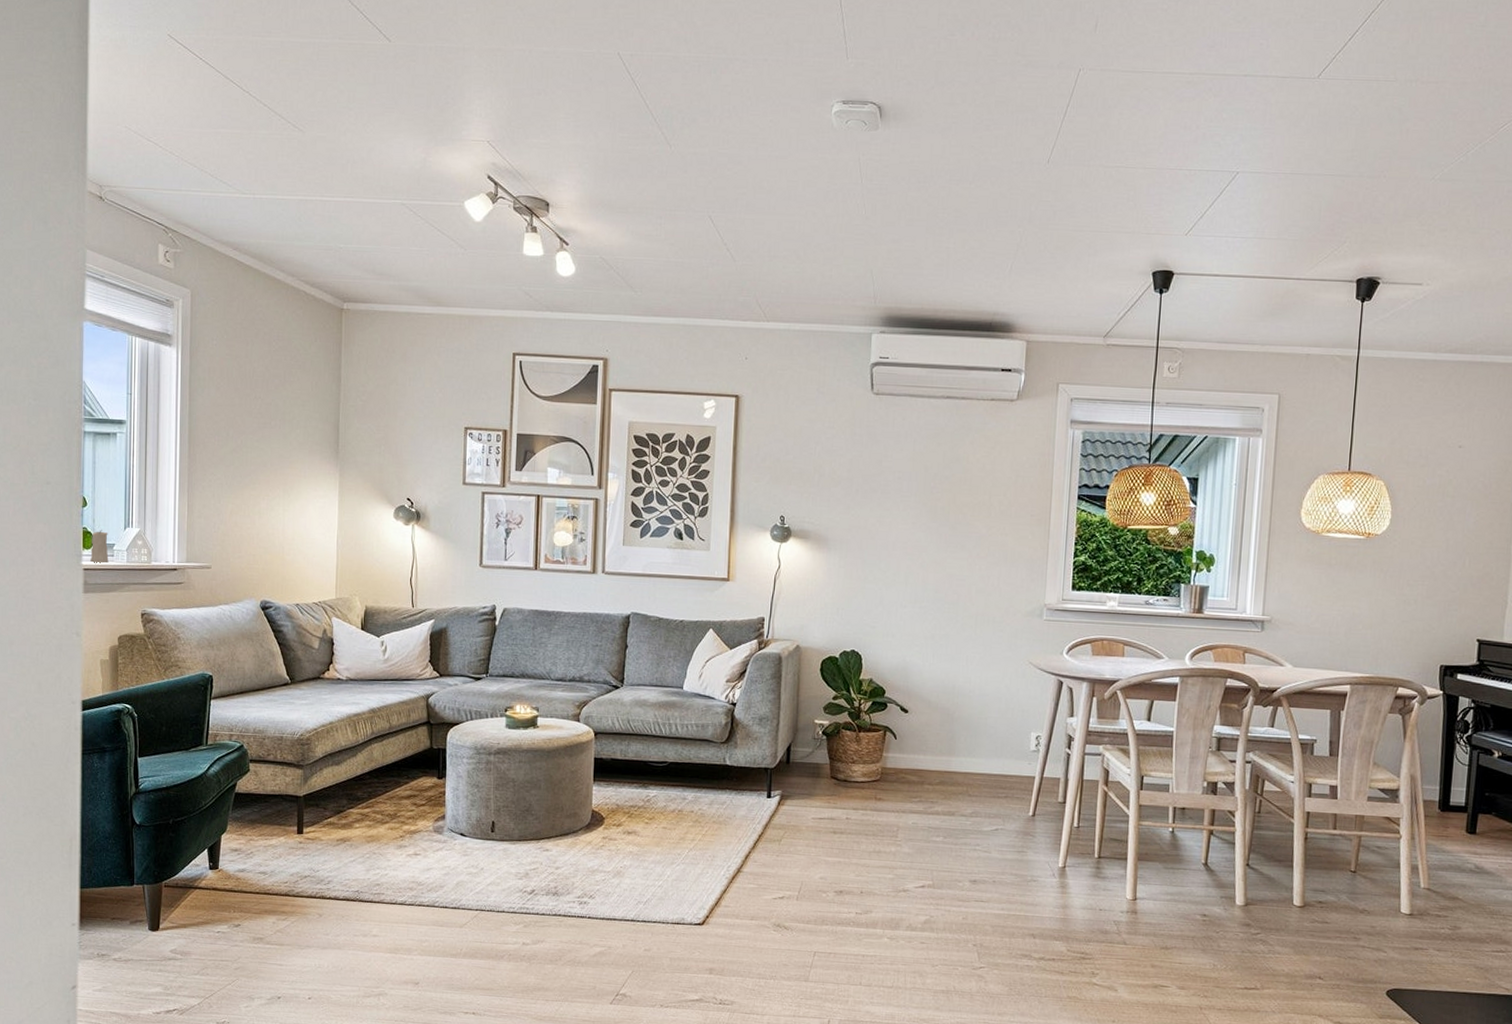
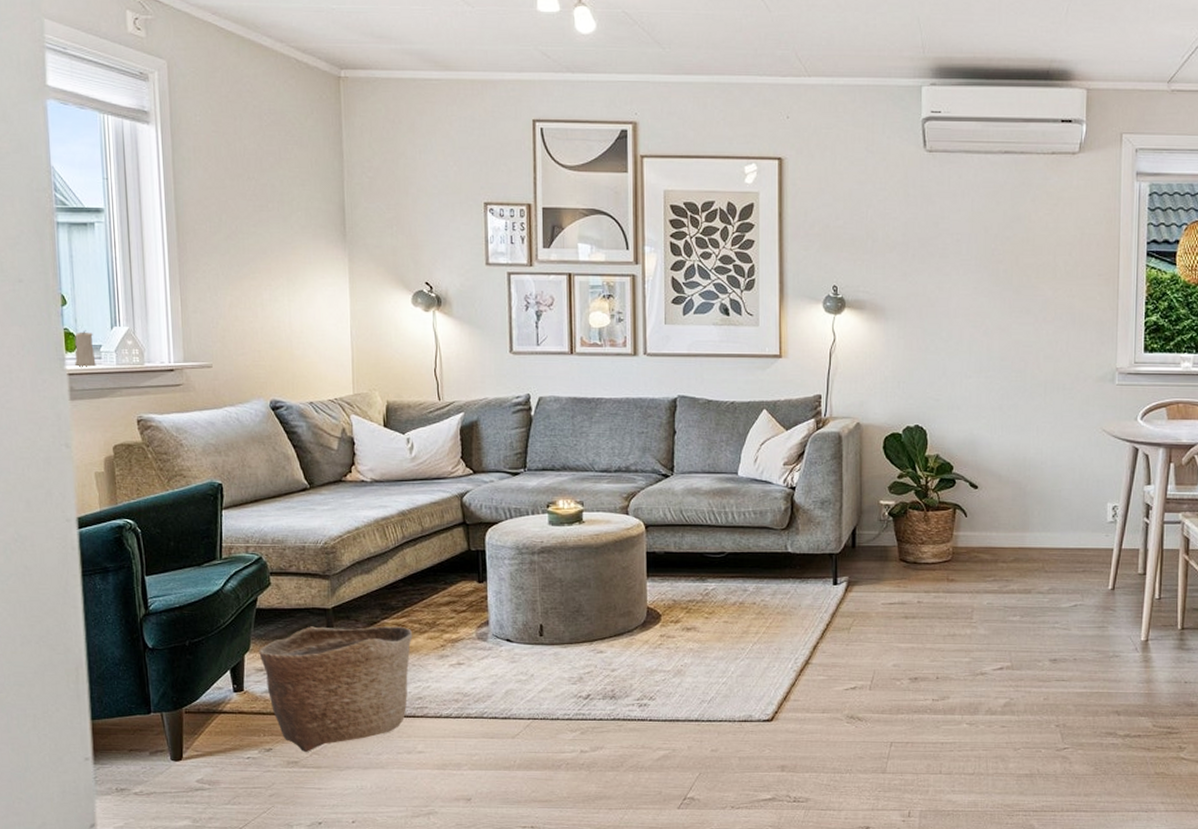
basket: none [235,812,375,929] -> present [259,626,413,752]

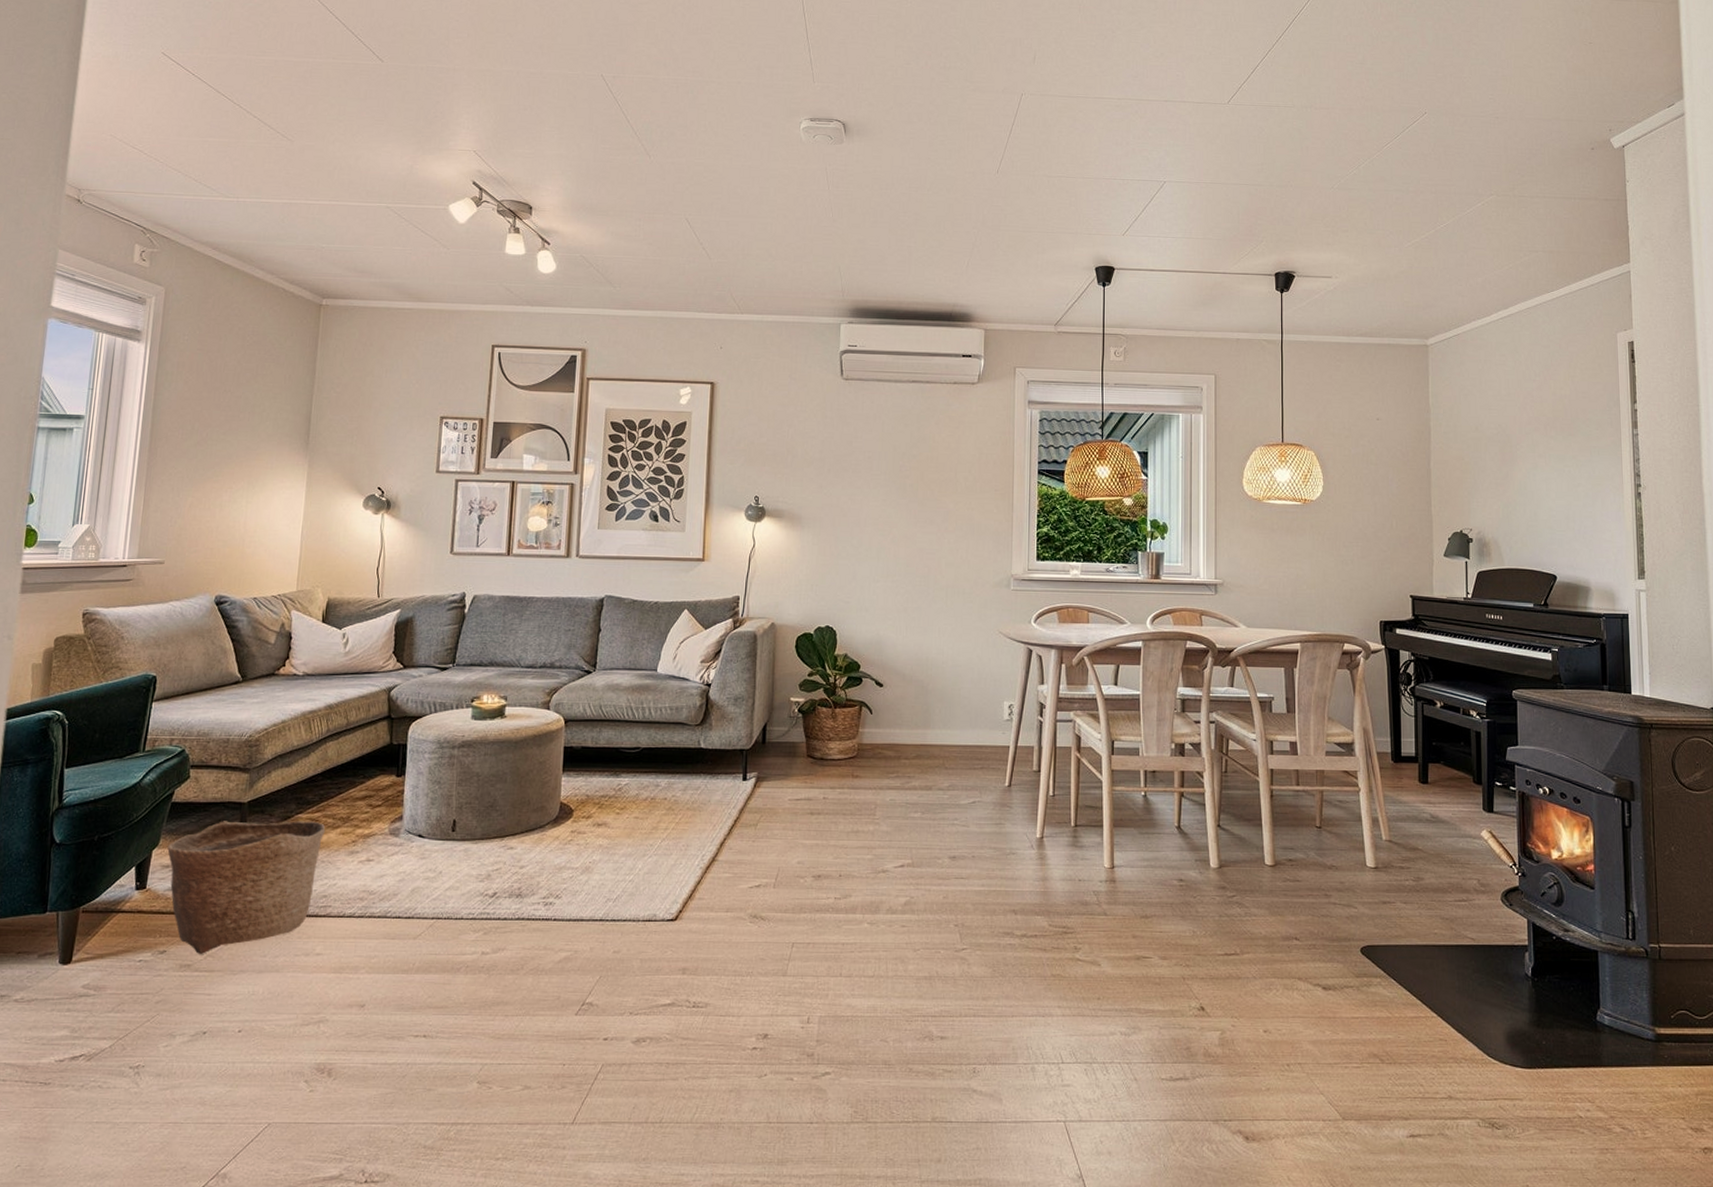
candle: present [74,330,96,367] -> none [31,527,54,562]

